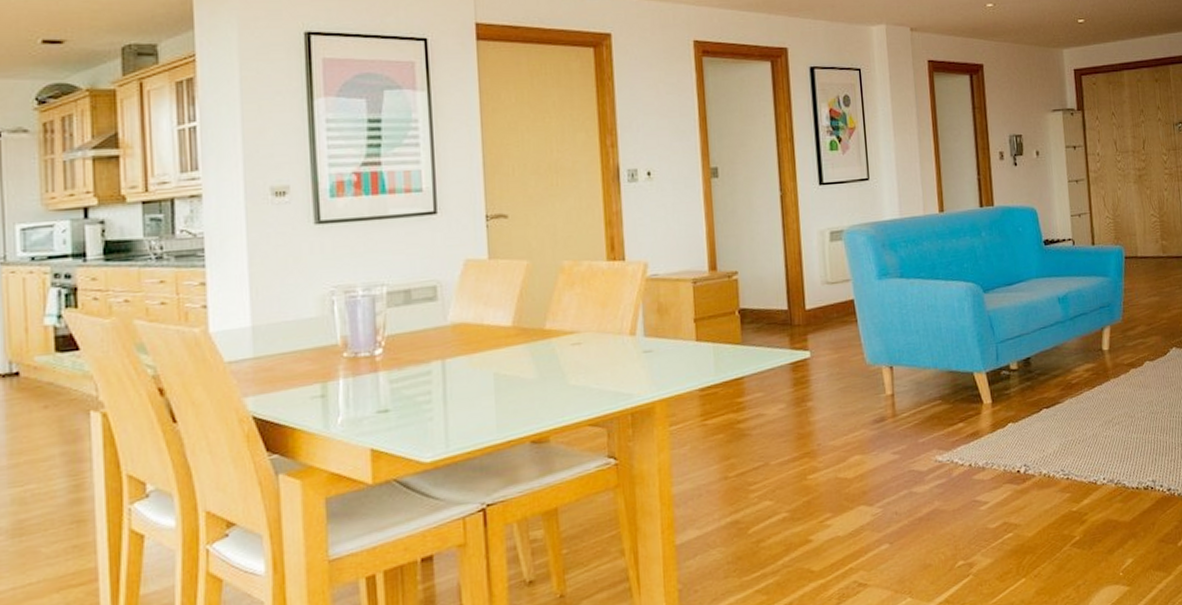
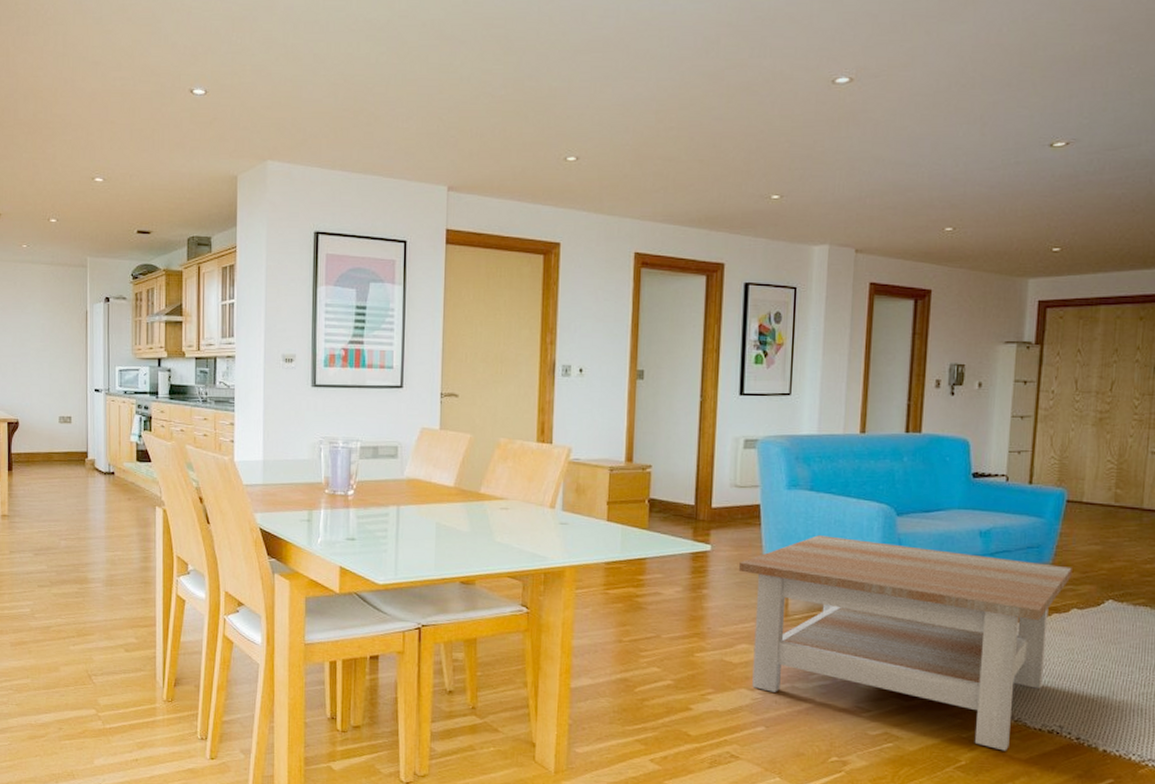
coffee table: none [841,321,1140,517] -> present [739,535,1072,751]

